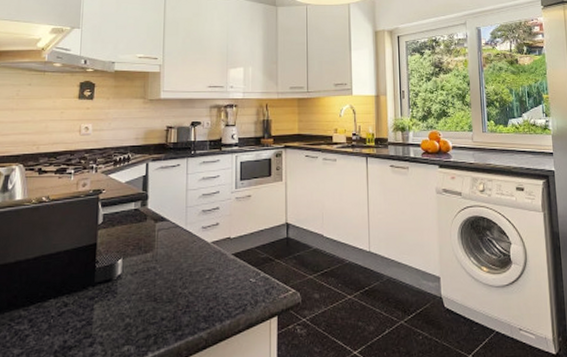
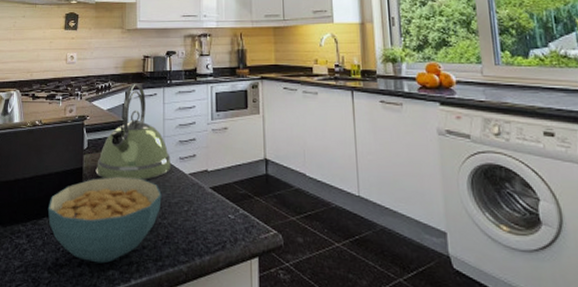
cereal bowl: none [54,249,183,341] -> present [47,176,162,264]
kettle: none [111,154,194,254] -> present [95,83,172,180]

